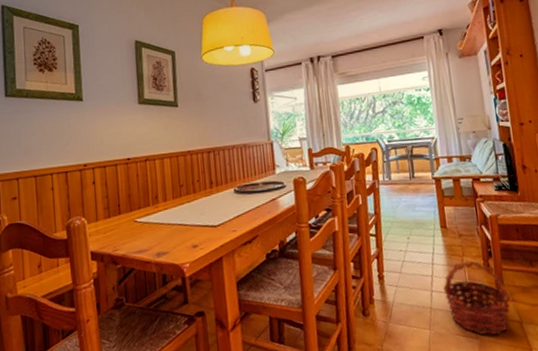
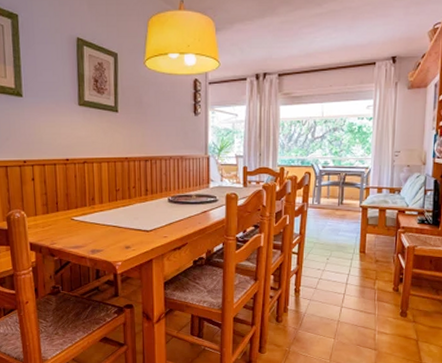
basket: present [443,260,512,335] -> none [352,284,414,349]

